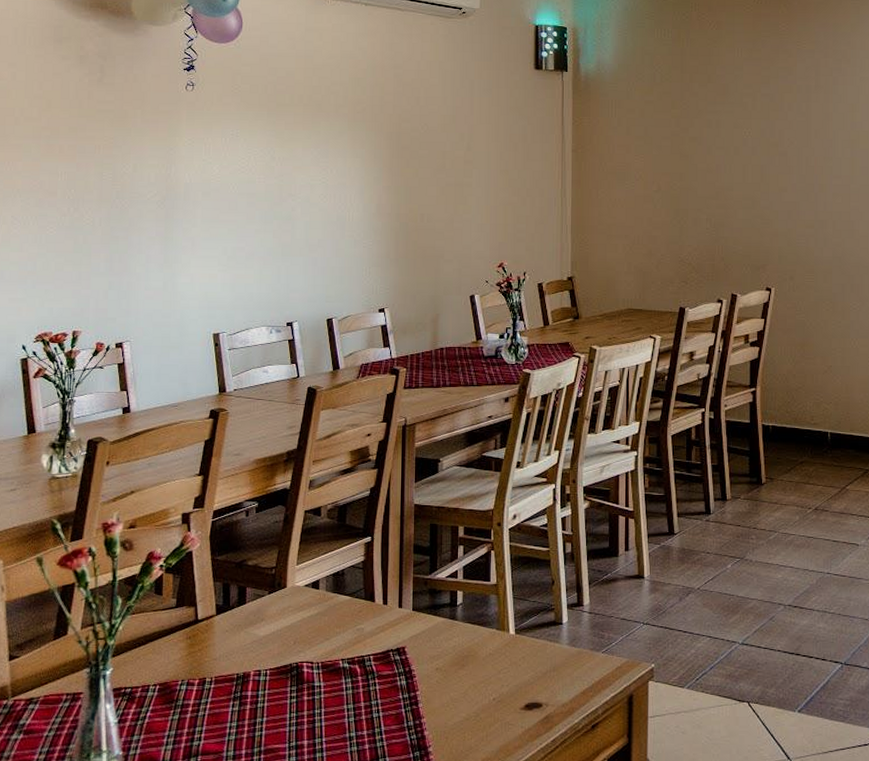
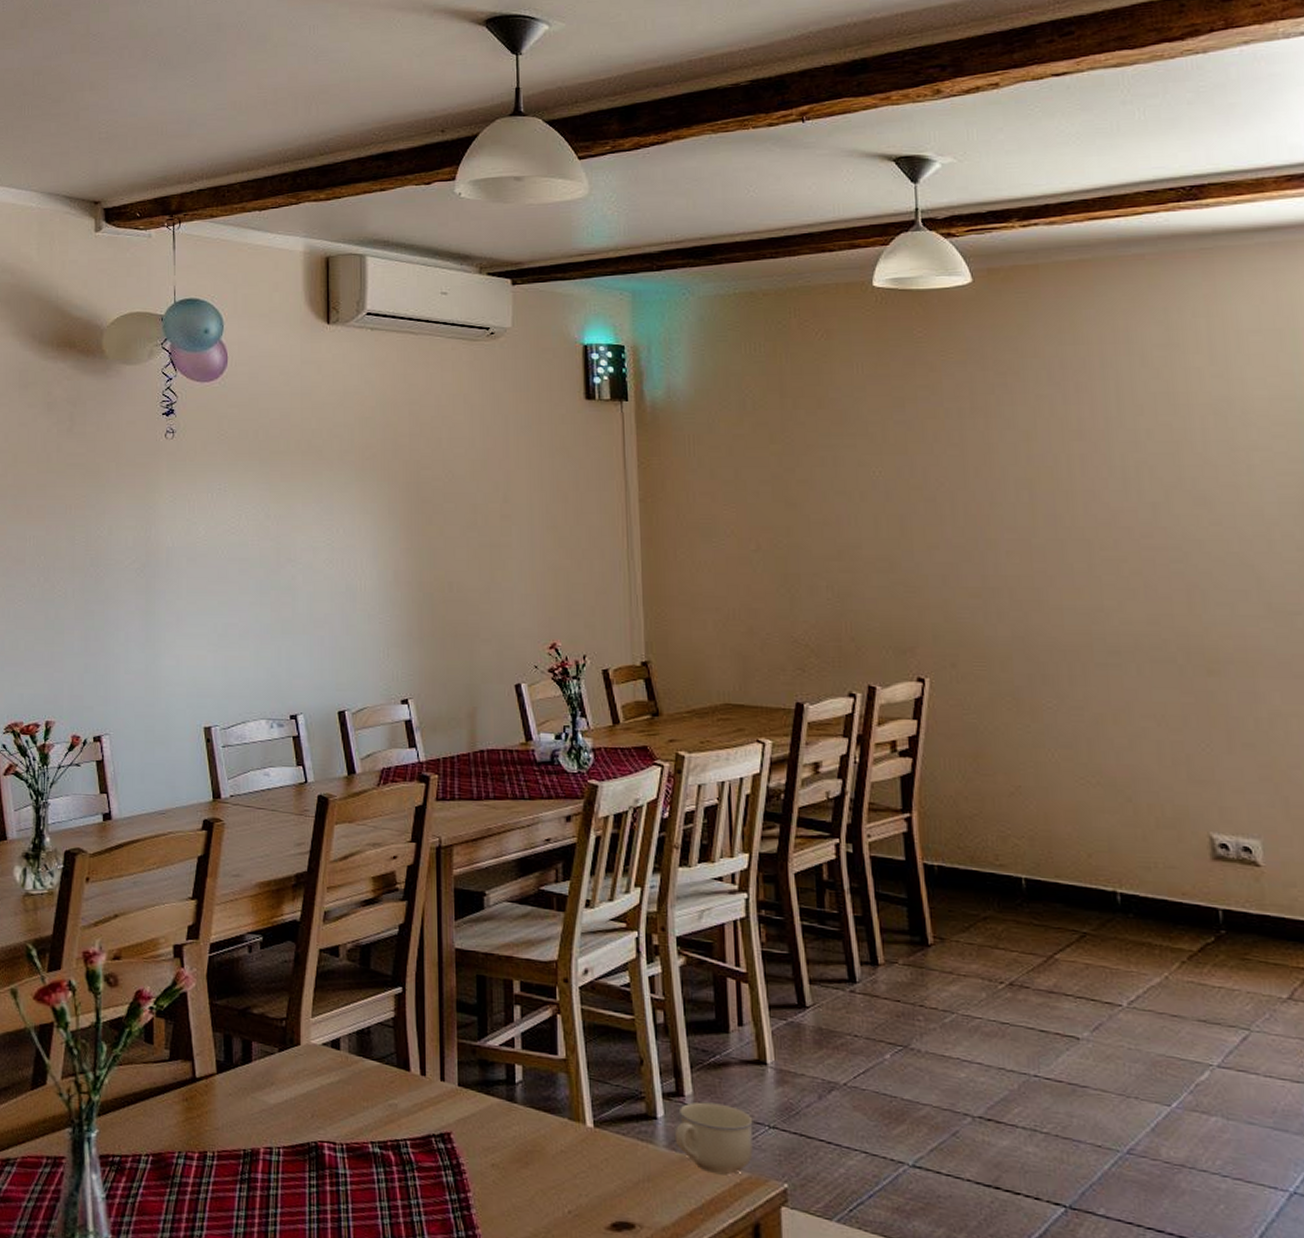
cup: none [575,609,632,662] -> present [674,1101,753,1176]

